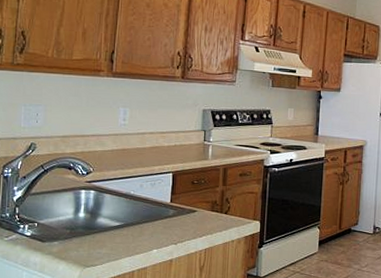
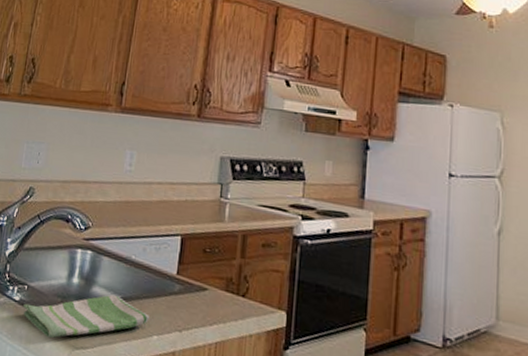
dish towel: none [35,223,149,262] -> present [23,294,149,339]

